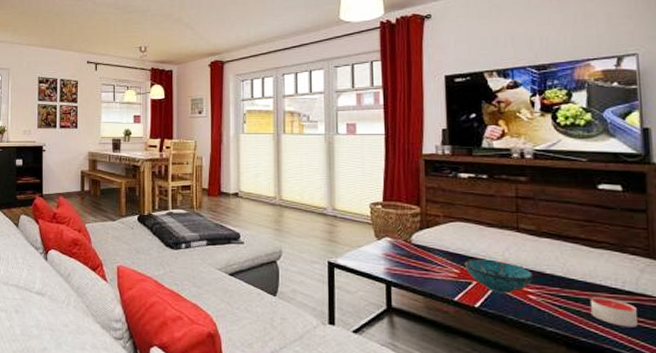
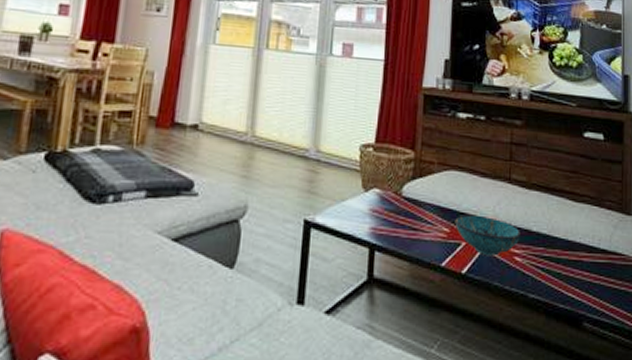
candle: present [590,297,637,327] -> none [569,256,609,289]

